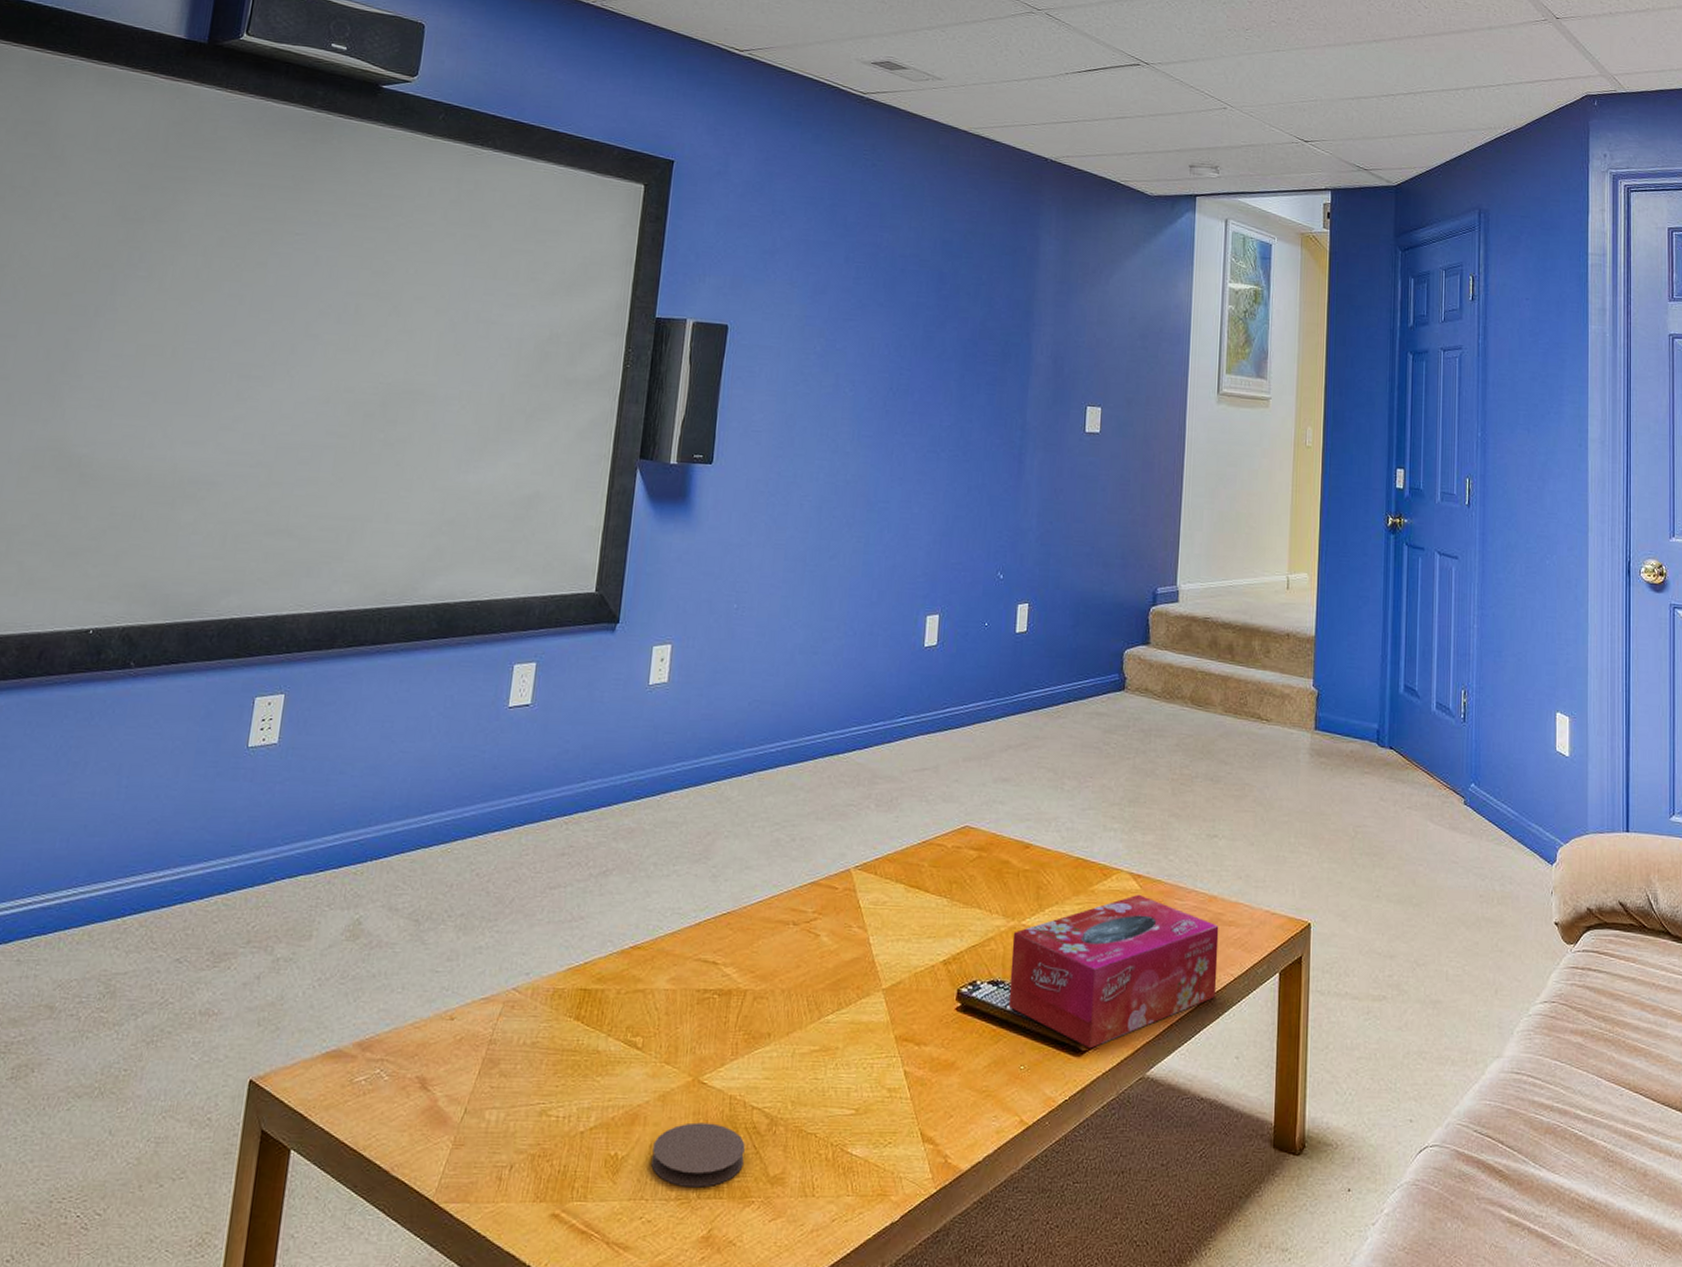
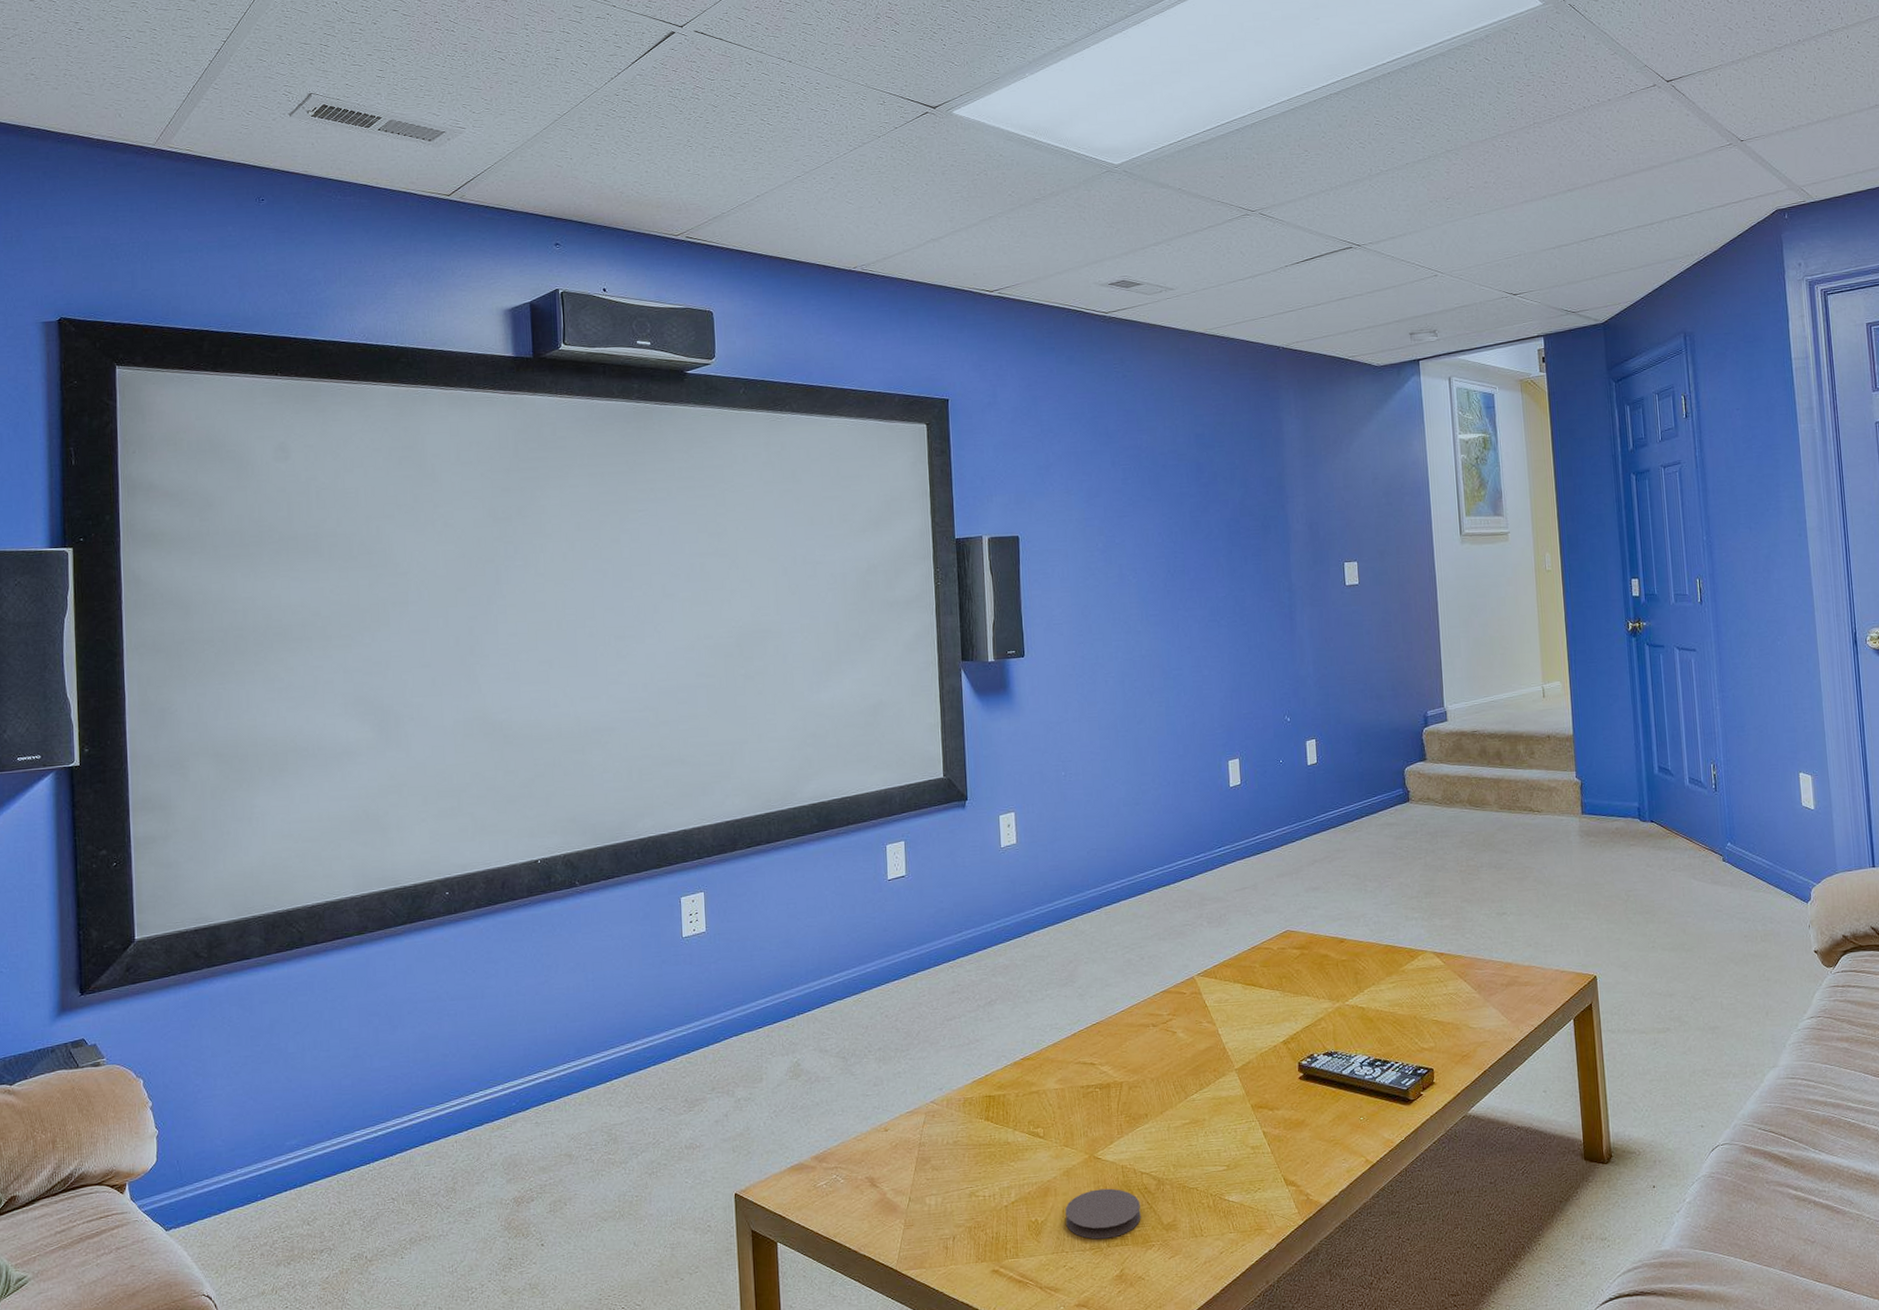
tissue box: present [1008,894,1219,1049] -> none [1339,968,1521,1098]

